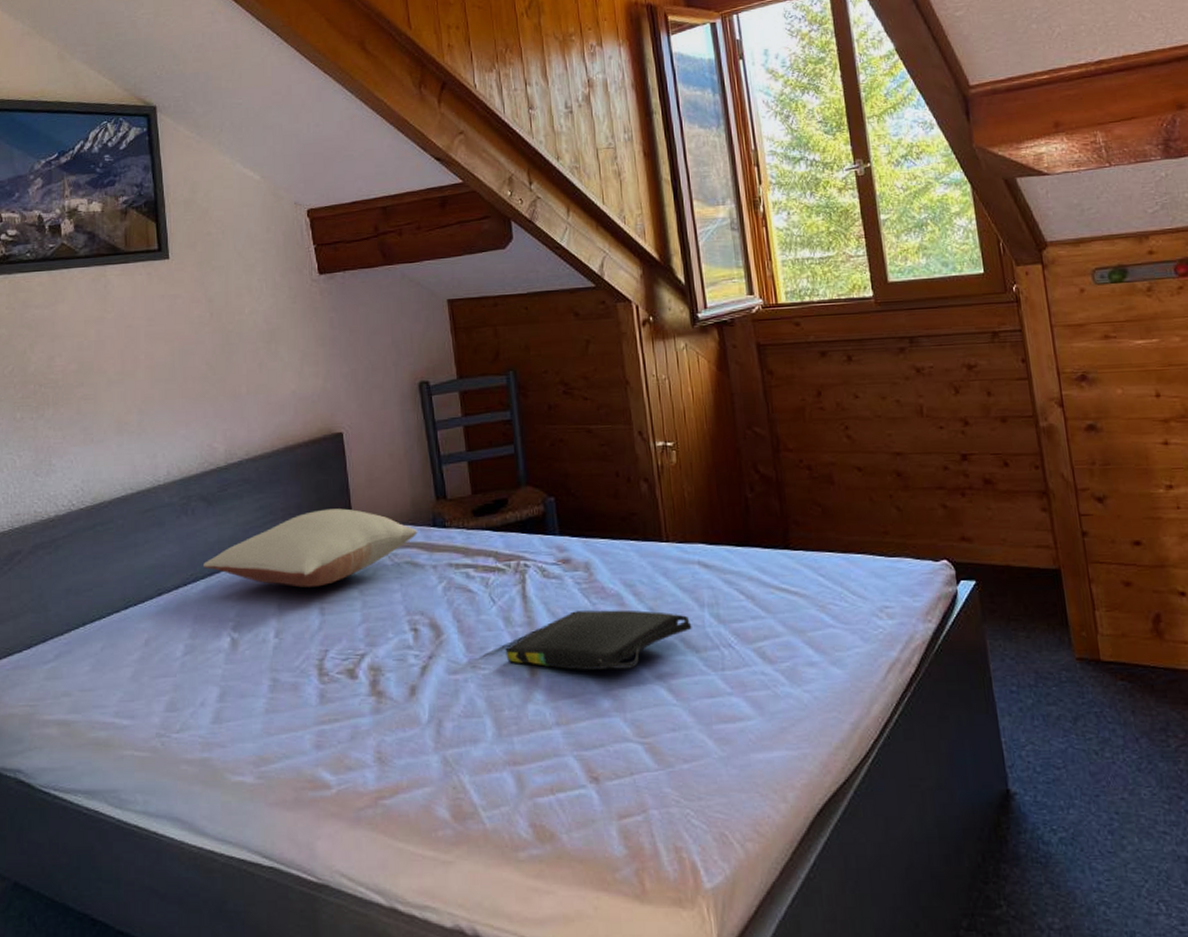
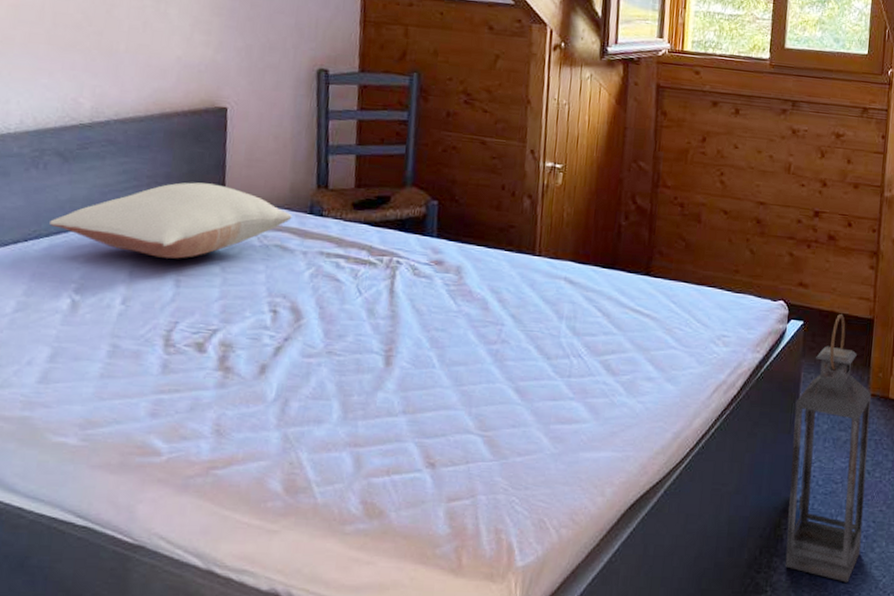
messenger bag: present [505,610,692,670] -> none [363,310,548,368]
lantern: none [987,568,1109,891] -> present [784,314,871,583]

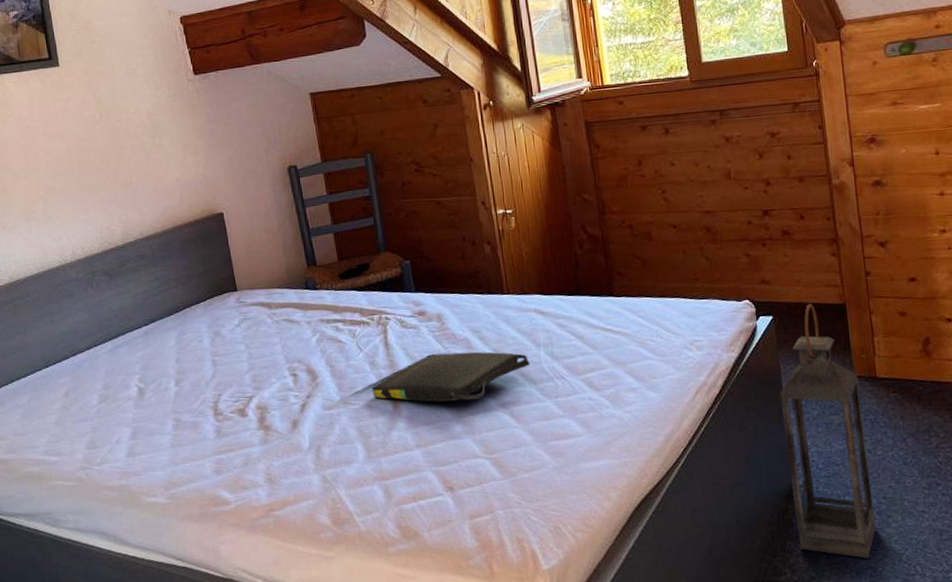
pillow: present [49,182,293,259] -> none [110,277,293,344]
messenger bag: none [363,310,548,368] -> present [372,351,530,402]

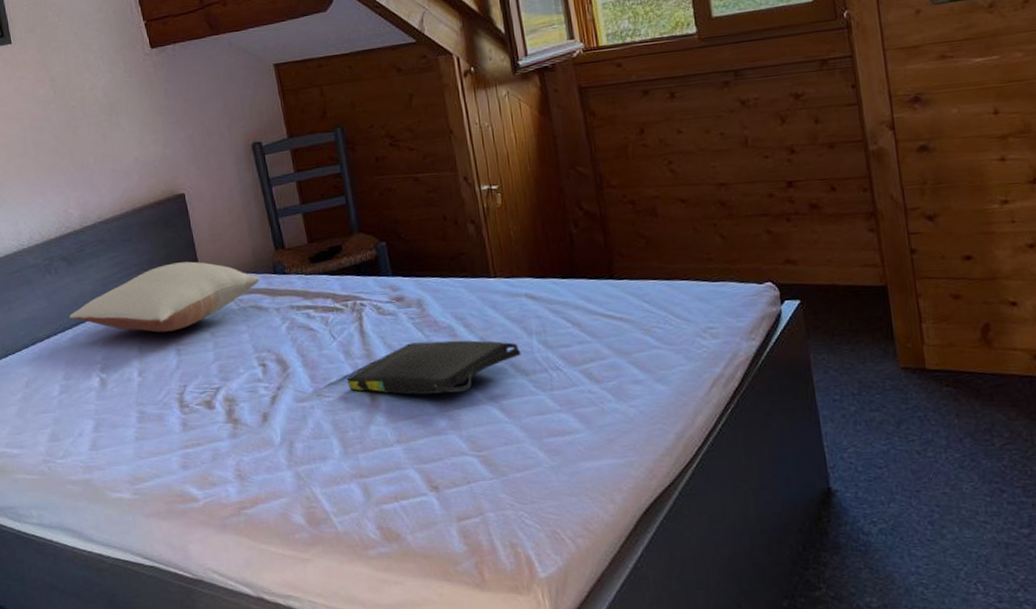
pillow: none [110,277,293,344] -> present [70,261,260,333]
lantern: present [780,304,877,559] -> none [810,286,929,574]

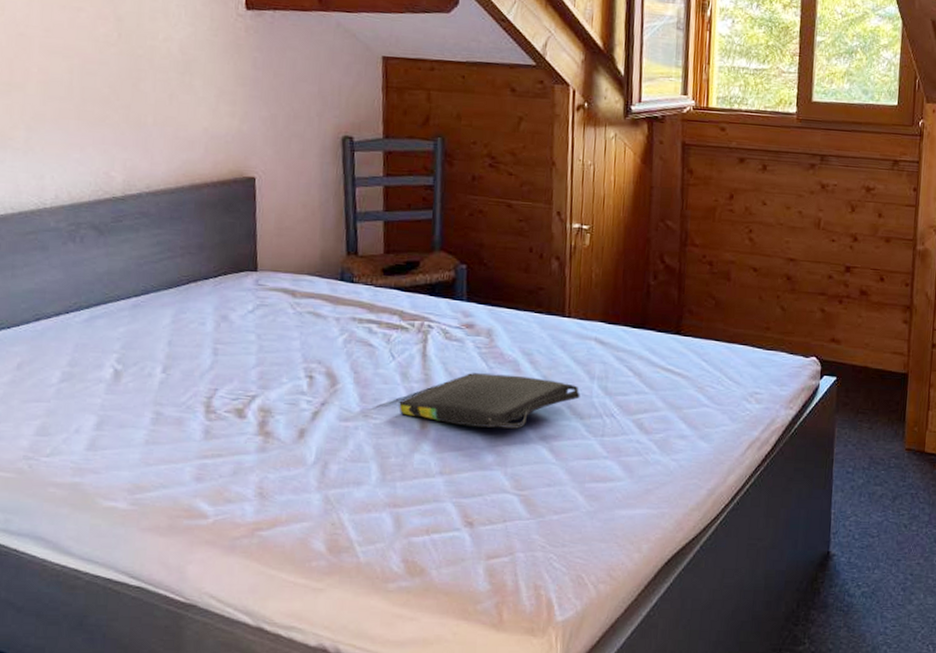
pillow: present [70,261,260,333] -> none [89,252,324,328]

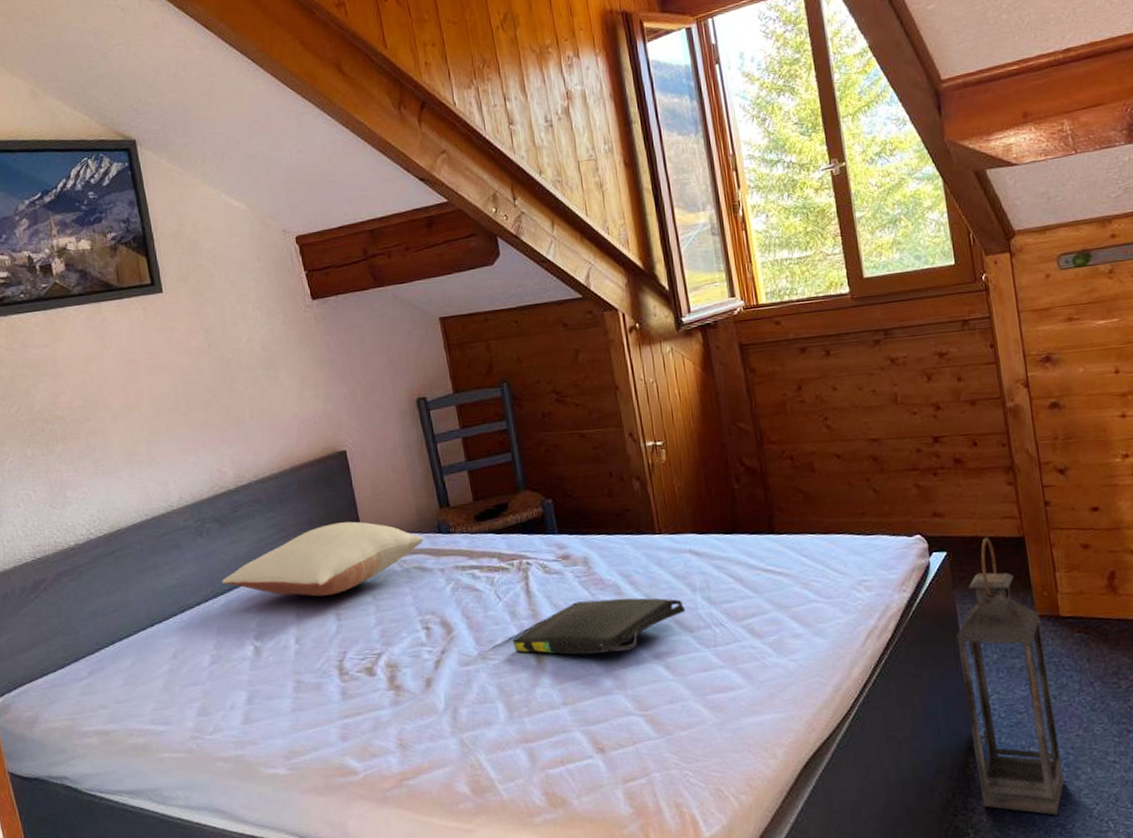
pillow: none [89,252,324,328] -> present [222,521,424,597]
lantern: none [822,369,907,634] -> present [956,538,1065,815]

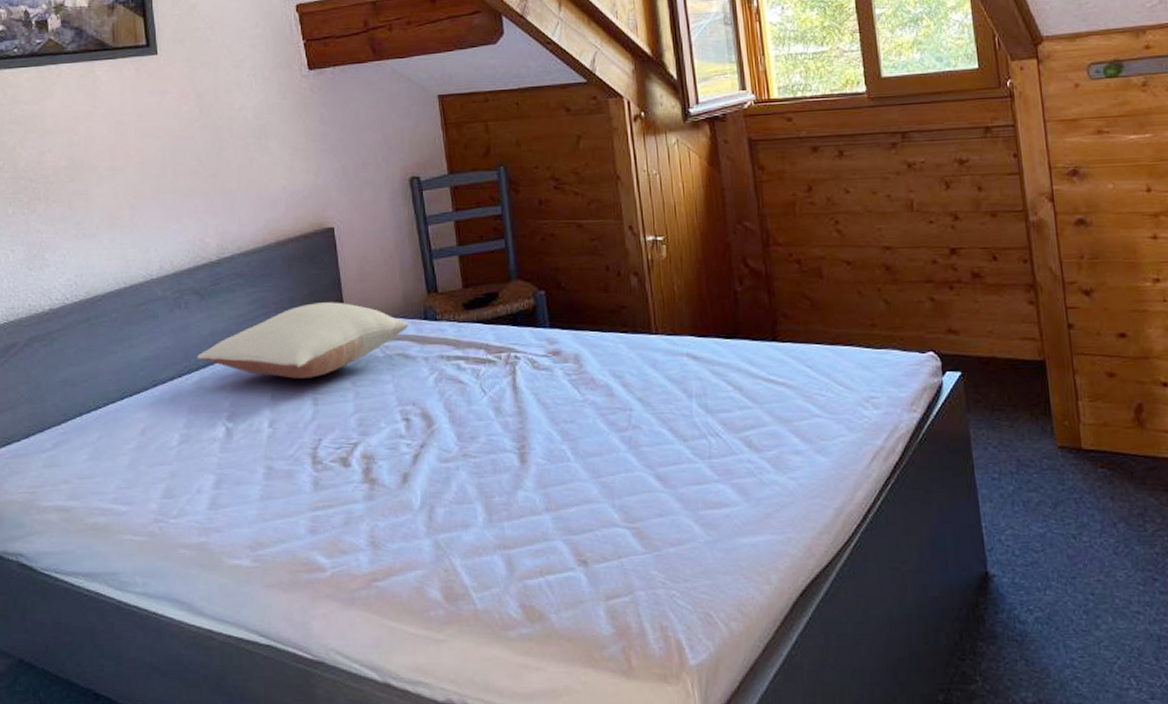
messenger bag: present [513,597,686,655] -> none [496,400,680,458]
lantern: present [956,538,1065,815] -> none [969,359,1083,667]

